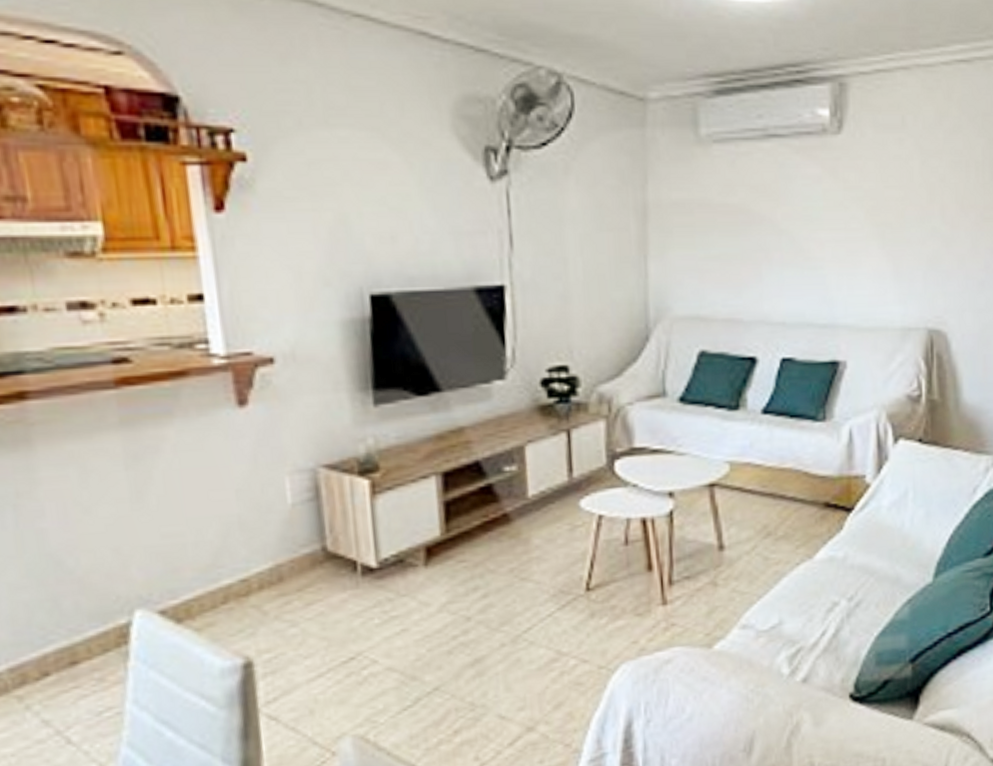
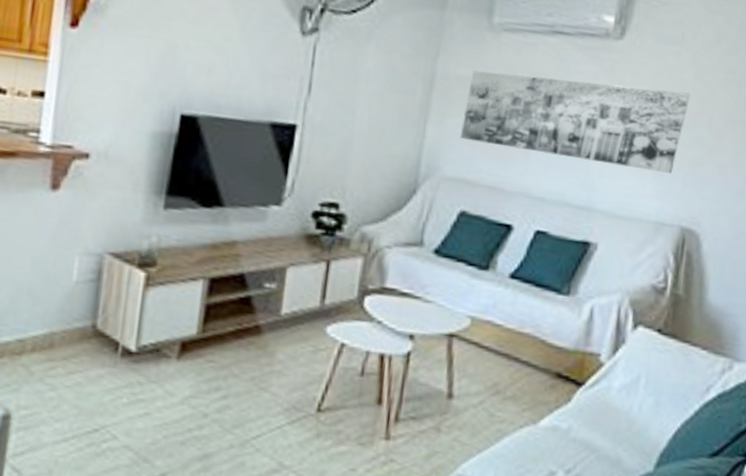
wall art: none [685,183,919,275] -> present [460,70,690,173]

